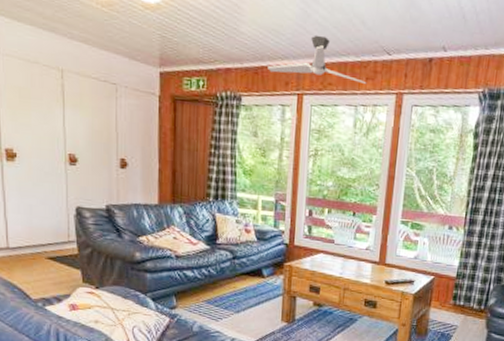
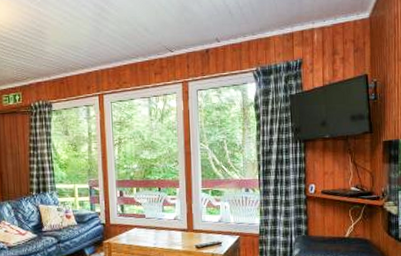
ceiling fan: present [268,35,367,85] -> none [71,45,156,81]

